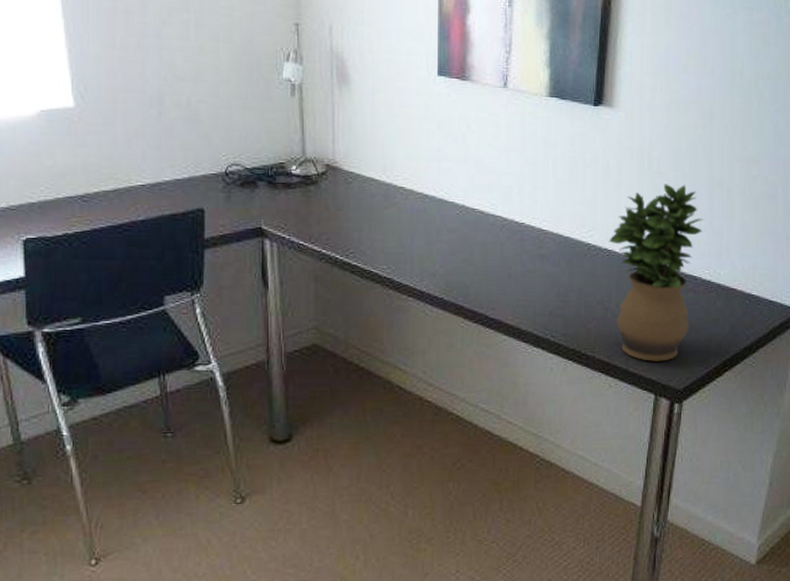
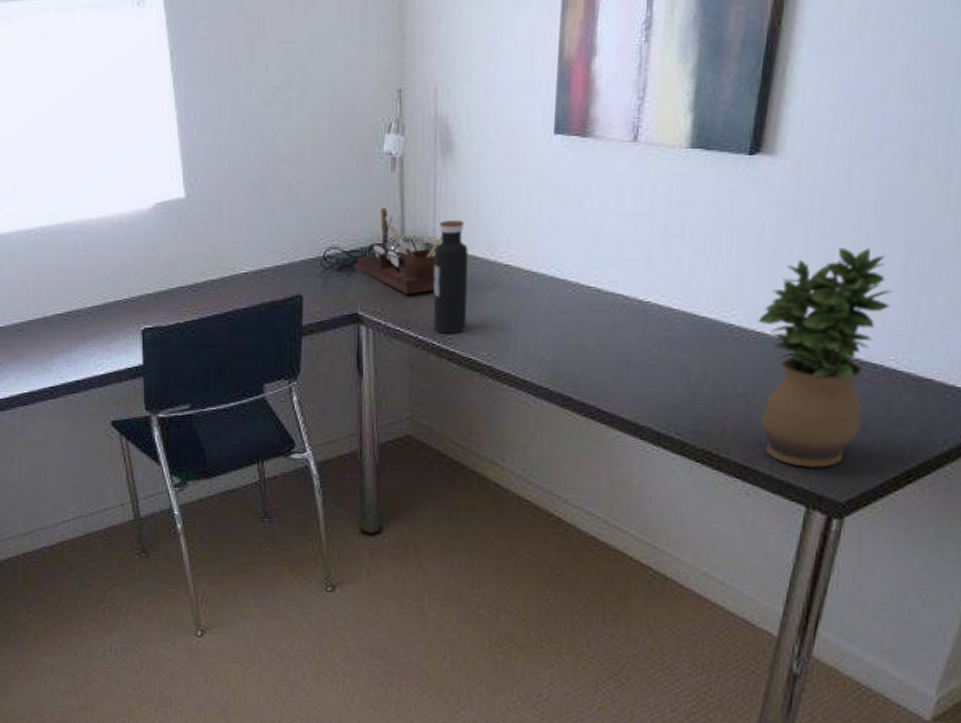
desk organizer: none [259,129,342,212] -> present [356,207,443,295]
water bottle: none [334,145,367,248] -> present [433,221,468,334]

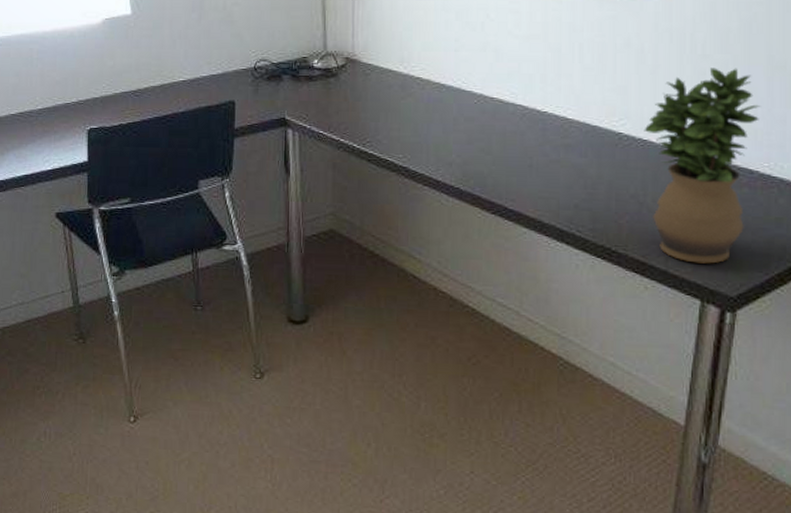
desk organizer: present [356,207,443,295] -> none [284,26,361,102]
water bottle: present [433,221,468,334] -> none [353,38,384,138]

